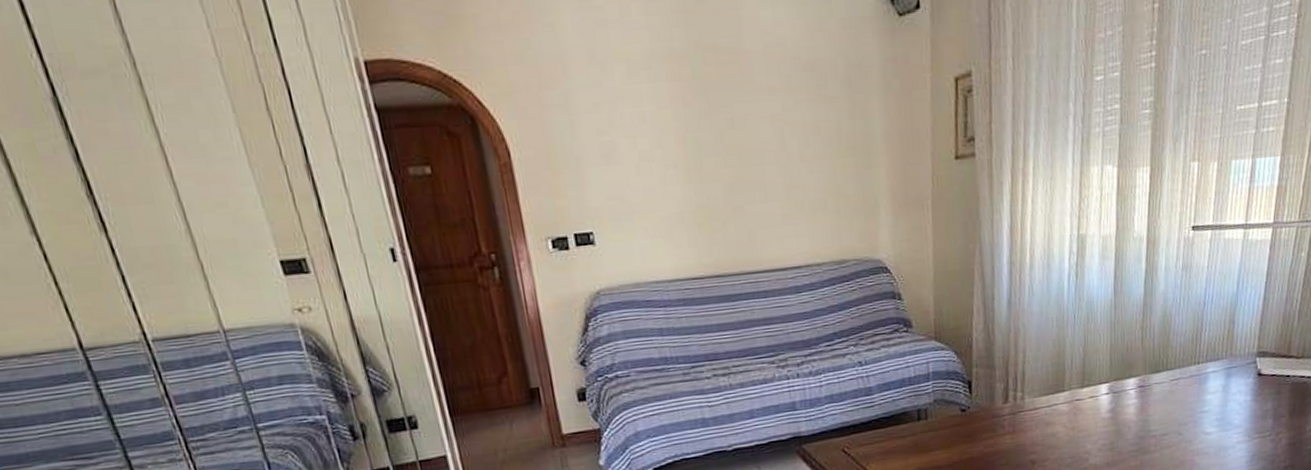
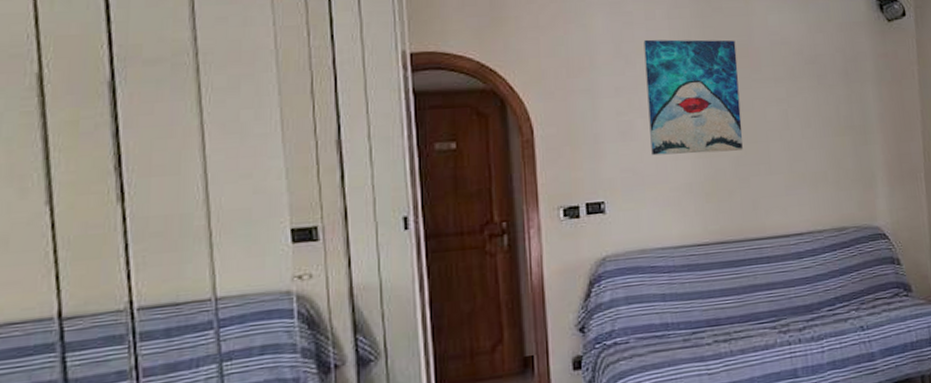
wall art: none [620,41,736,181] -> present [643,39,743,156]

